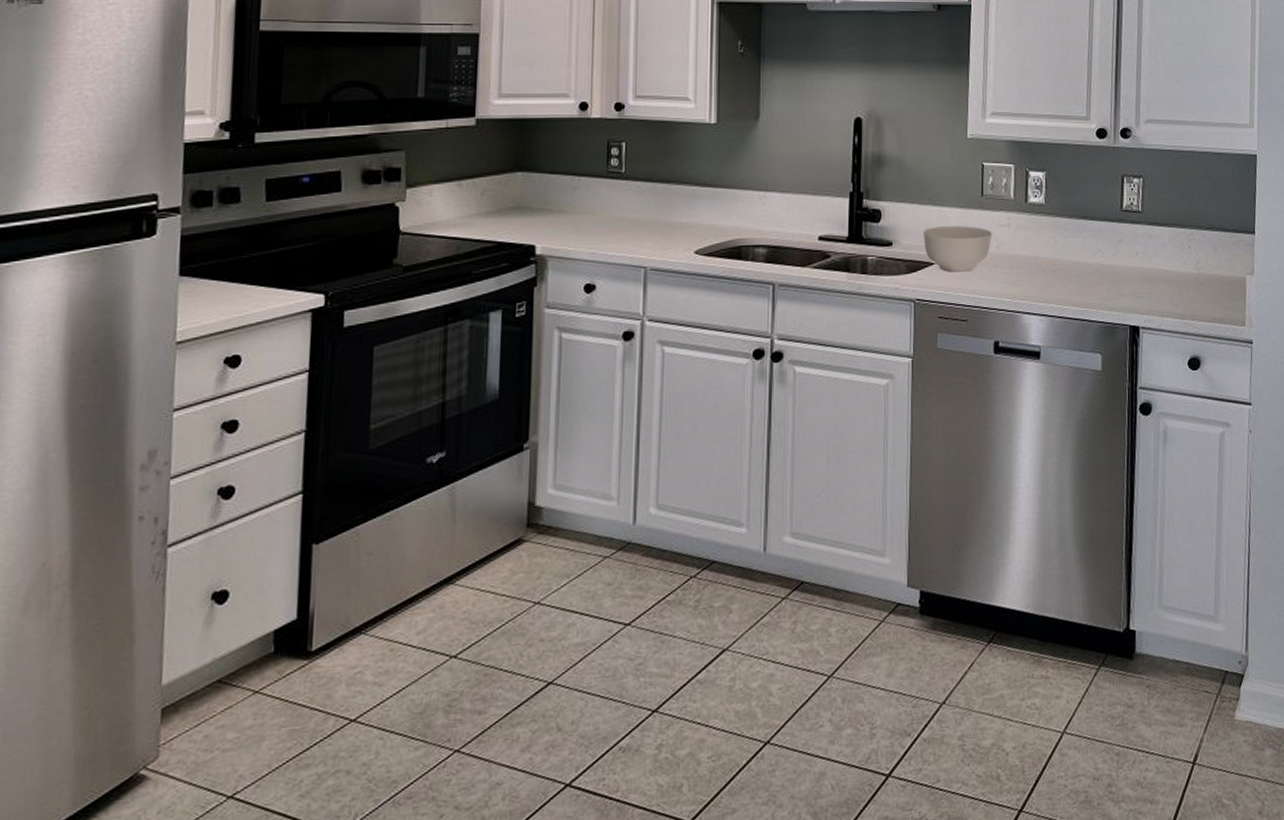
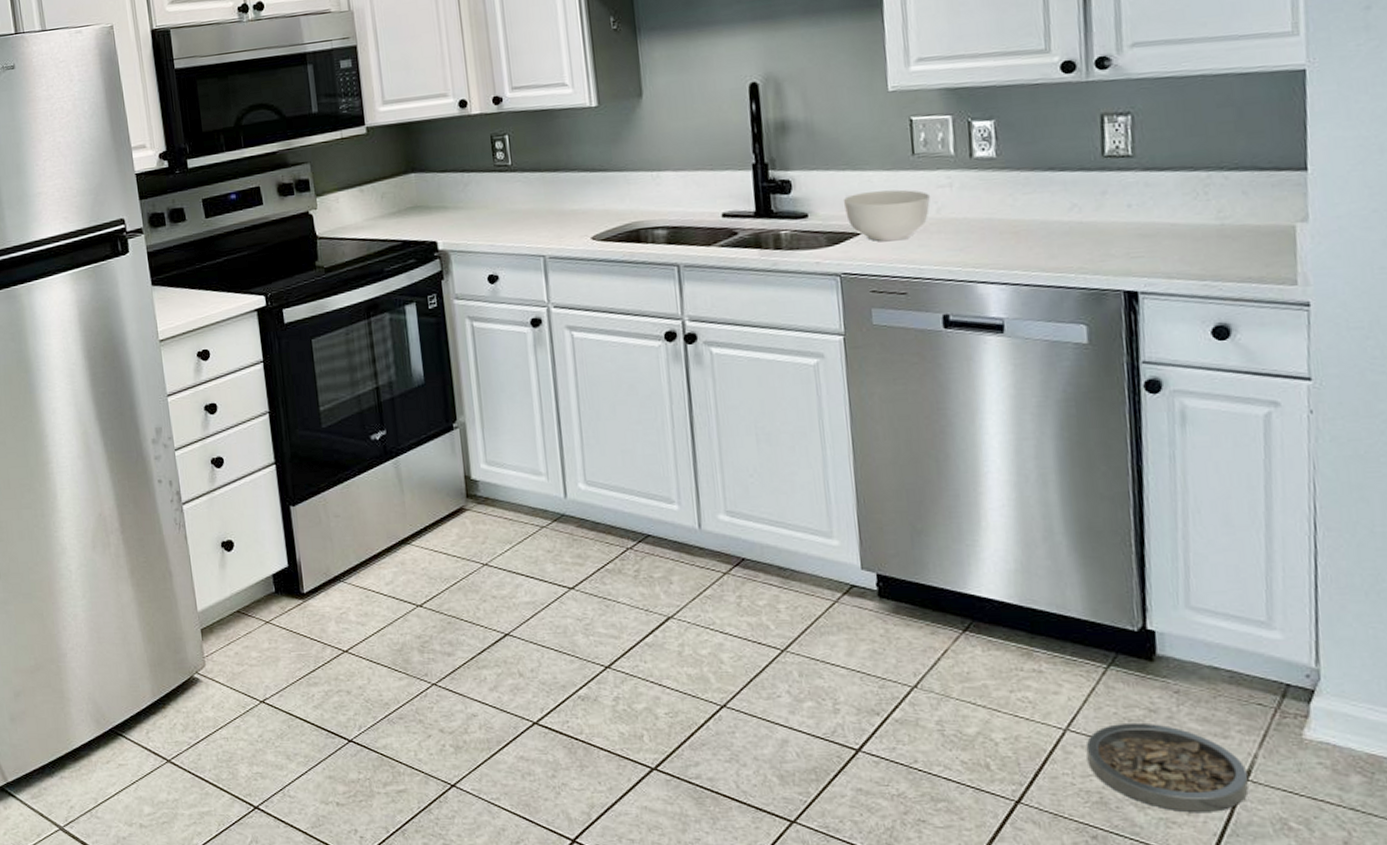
pet bowl: none [1078,718,1196,801] -> present [1086,722,1249,812]

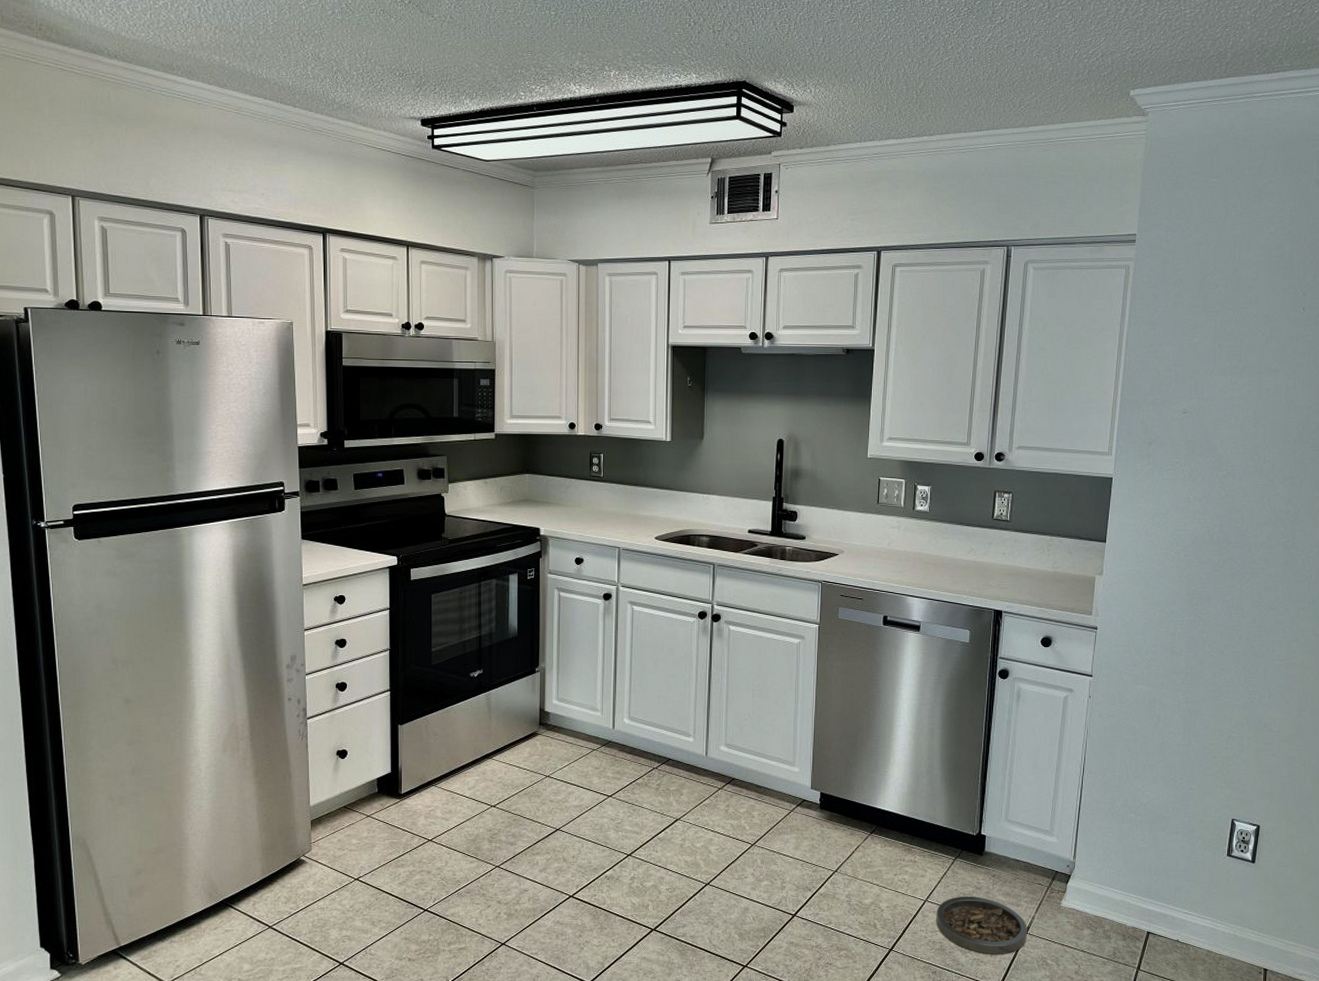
bowl: present [843,189,930,242] -> none [829,526,885,562]

